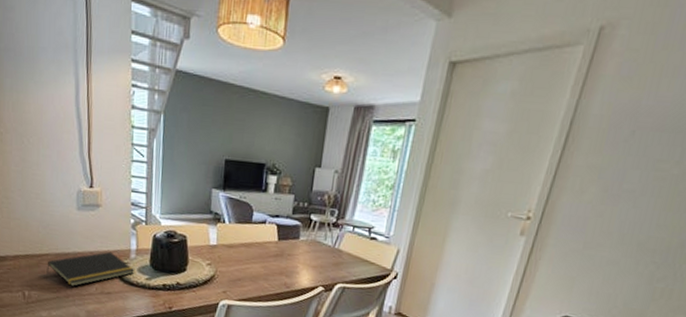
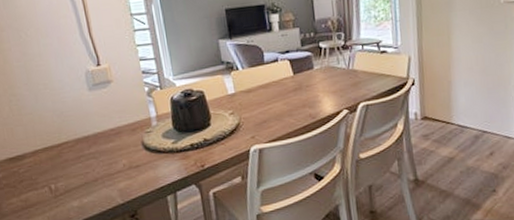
notepad: present [46,251,134,287] -> none [68,124,159,168]

